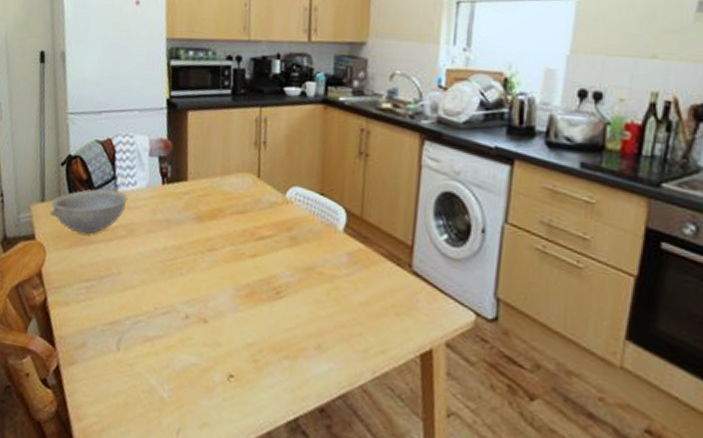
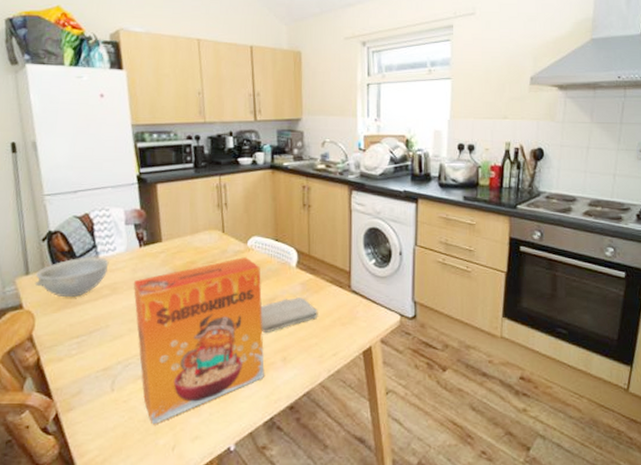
cereal box: none [150,210,299,400] -> present [133,257,264,425]
washcloth: none [293,270,366,310] -> present [260,297,317,332]

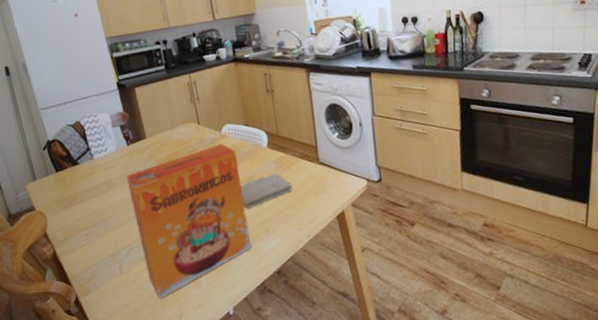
bowl: present [34,257,109,298] -> none [41,158,103,197]

